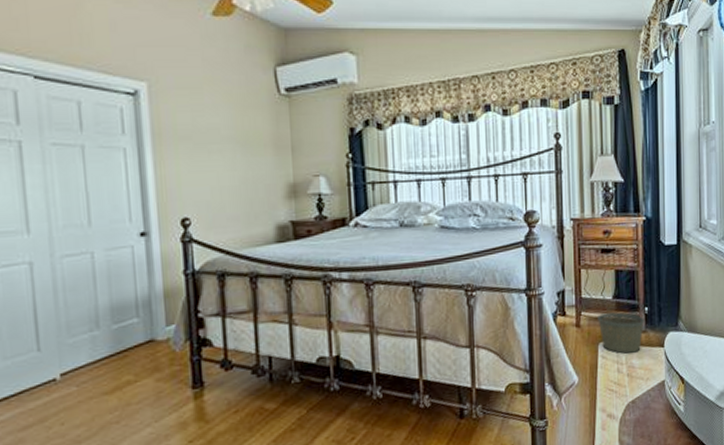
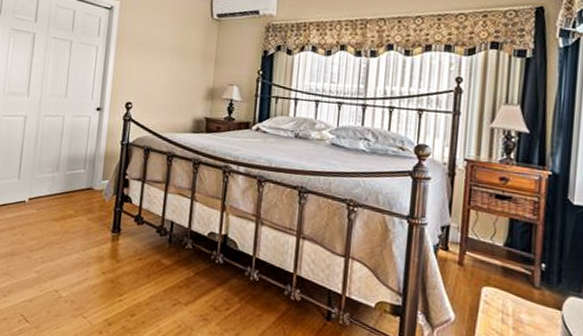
basket: present [598,312,645,354] -> none [484,258,541,308]

